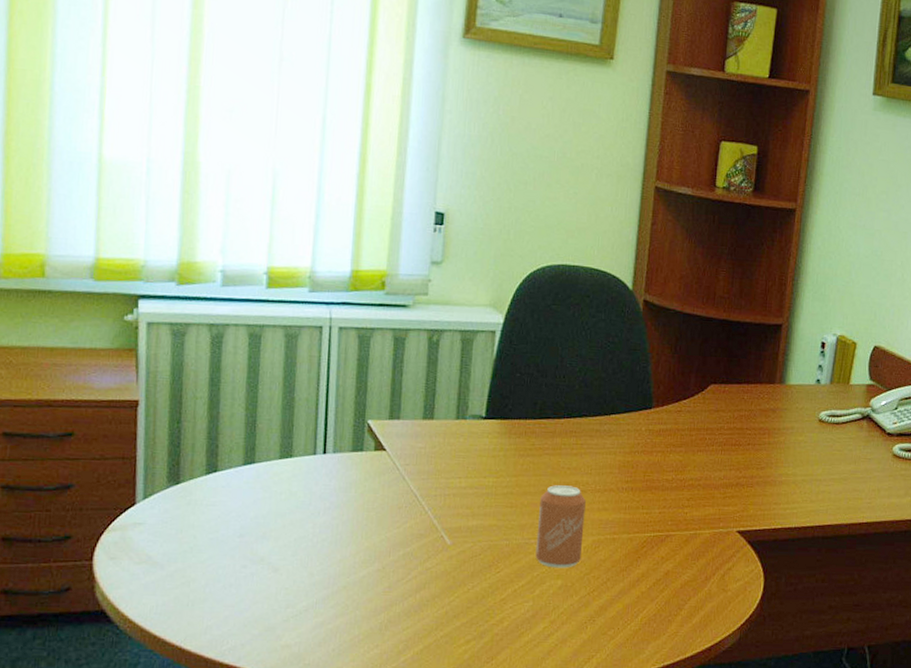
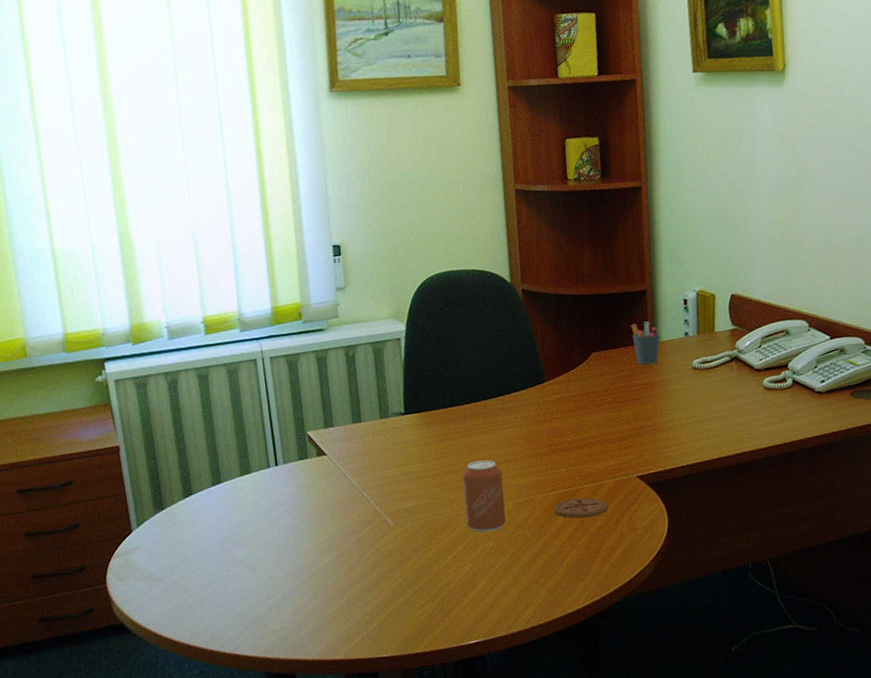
coaster: none [639,545,700,570] -> present [555,497,608,519]
pen holder: none [758,359,790,409] -> present [631,321,661,365]

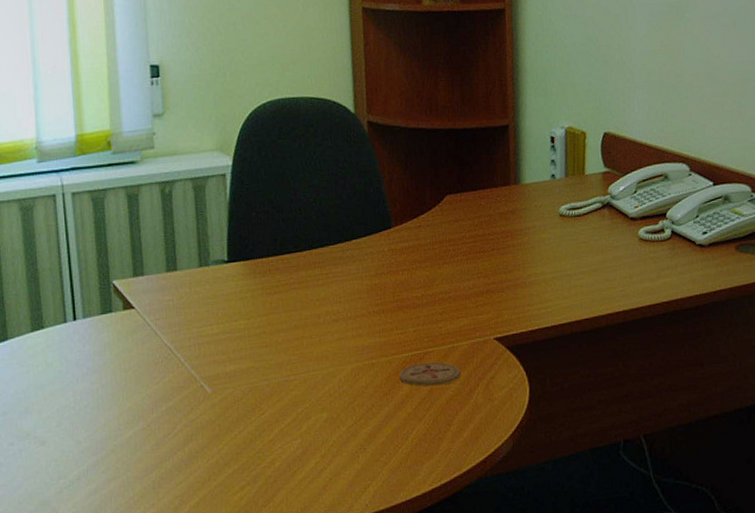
can: present [462,460,506,533] -> none [293,317,343,402]
pen holder: present [631,321,661,365] -> none [491,161,524,211]

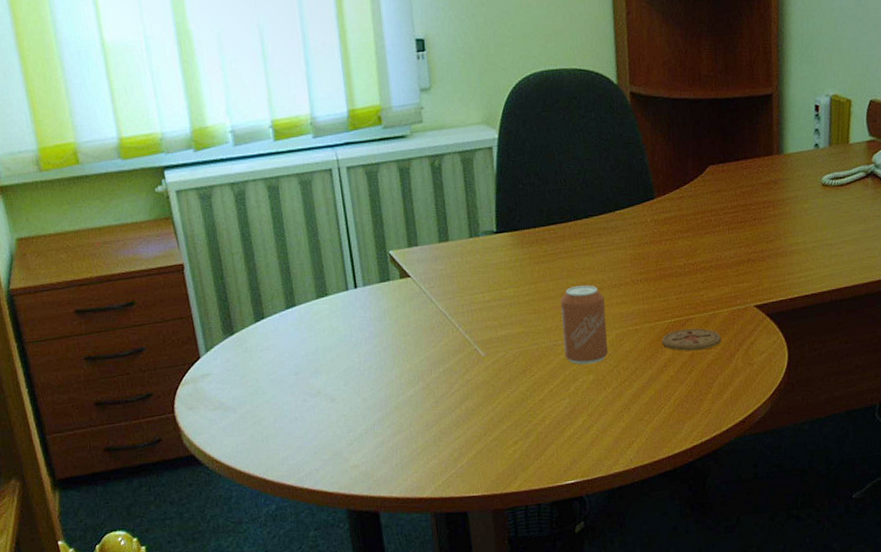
can: none [293,317,343,402] -> present [560,285,608,365]

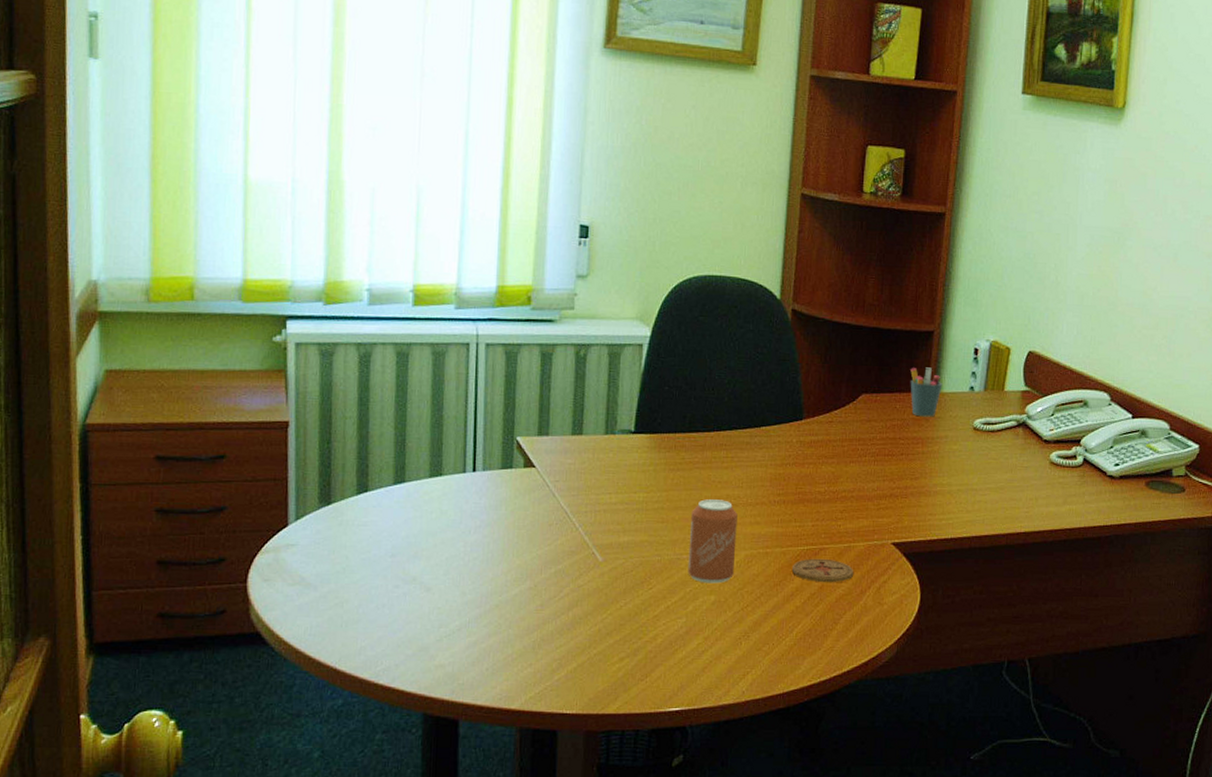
pen holder: none [753,130,787,181] -> present [910,367,943,417]

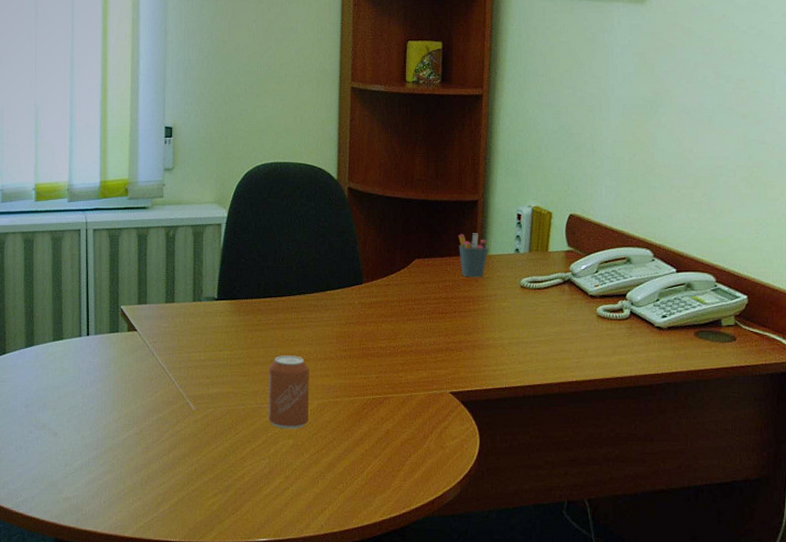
coaster: present [792,558,854,583] -> none [361,406,417,429]

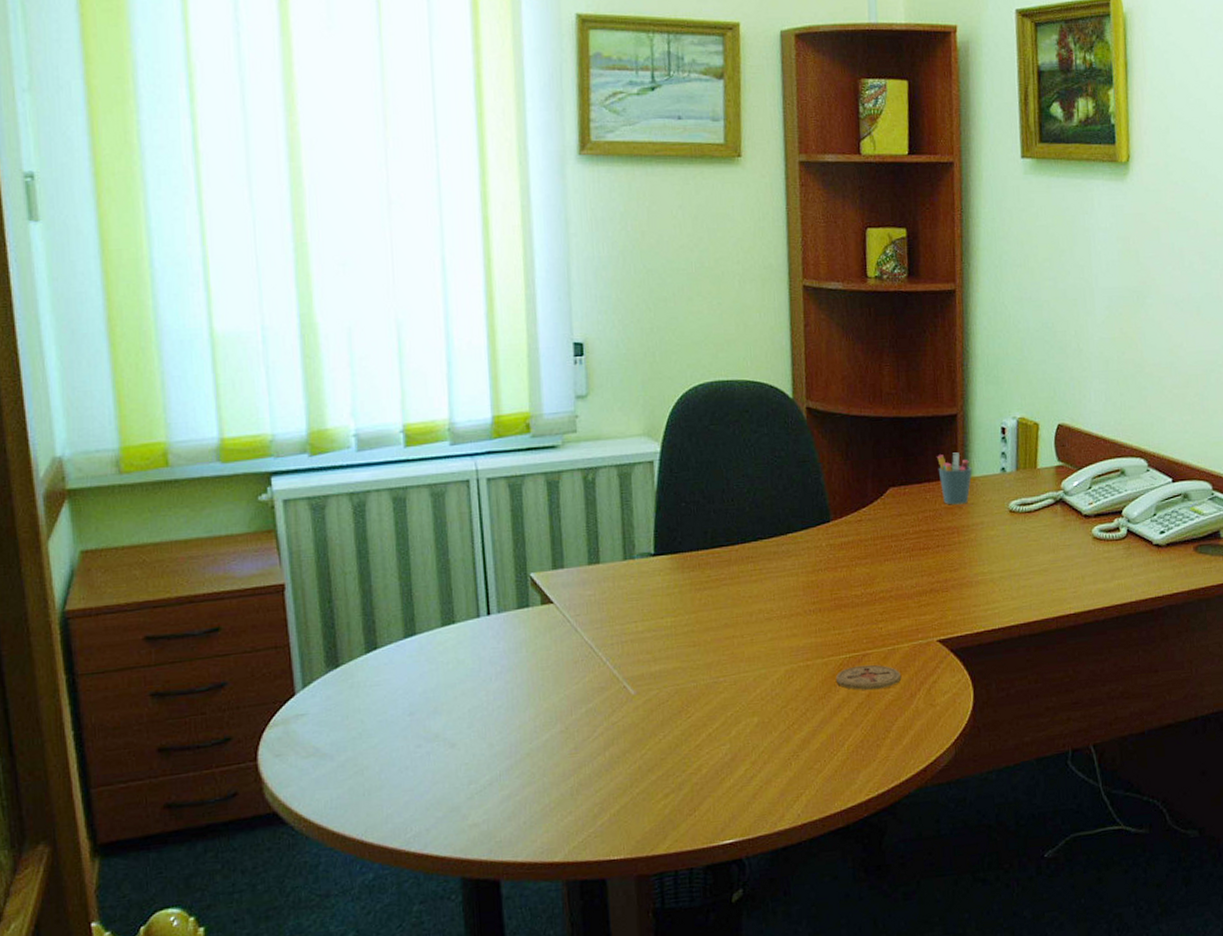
can: present [268,355,309,429] -> none [724,615,775,705]
coaster: none [361,406,417,429] -> present [836,664,902,691]

